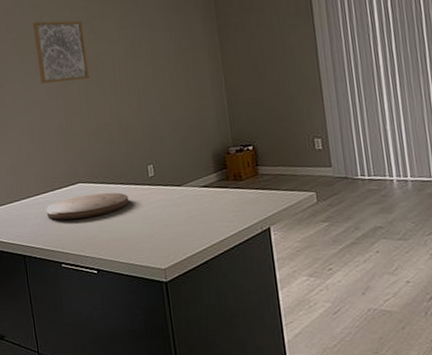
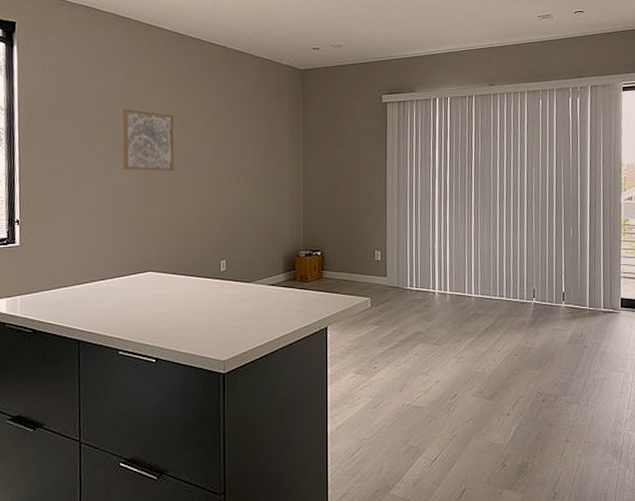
cutting board: present [46,192,129,220] -> none [109,283,198,307]

